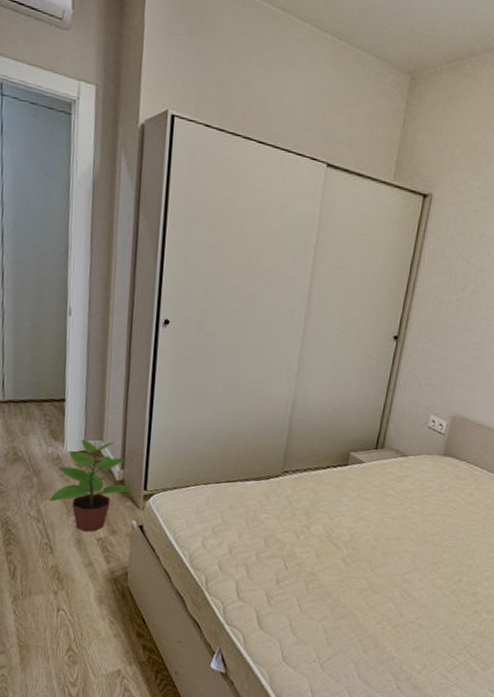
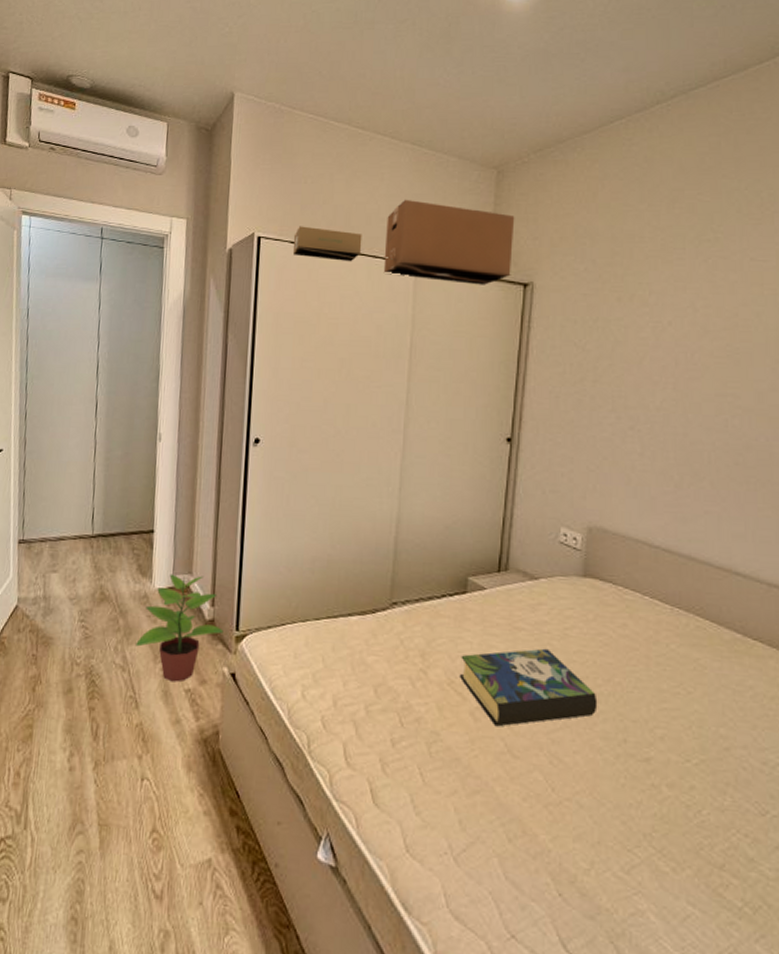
box: none [206,109,277,154] -> present [292,226,362,262]
box: none [295,94,423,192] -> present [383,199,515,285]
book: none [337,511,443,570] -> present [460,648,598,727]

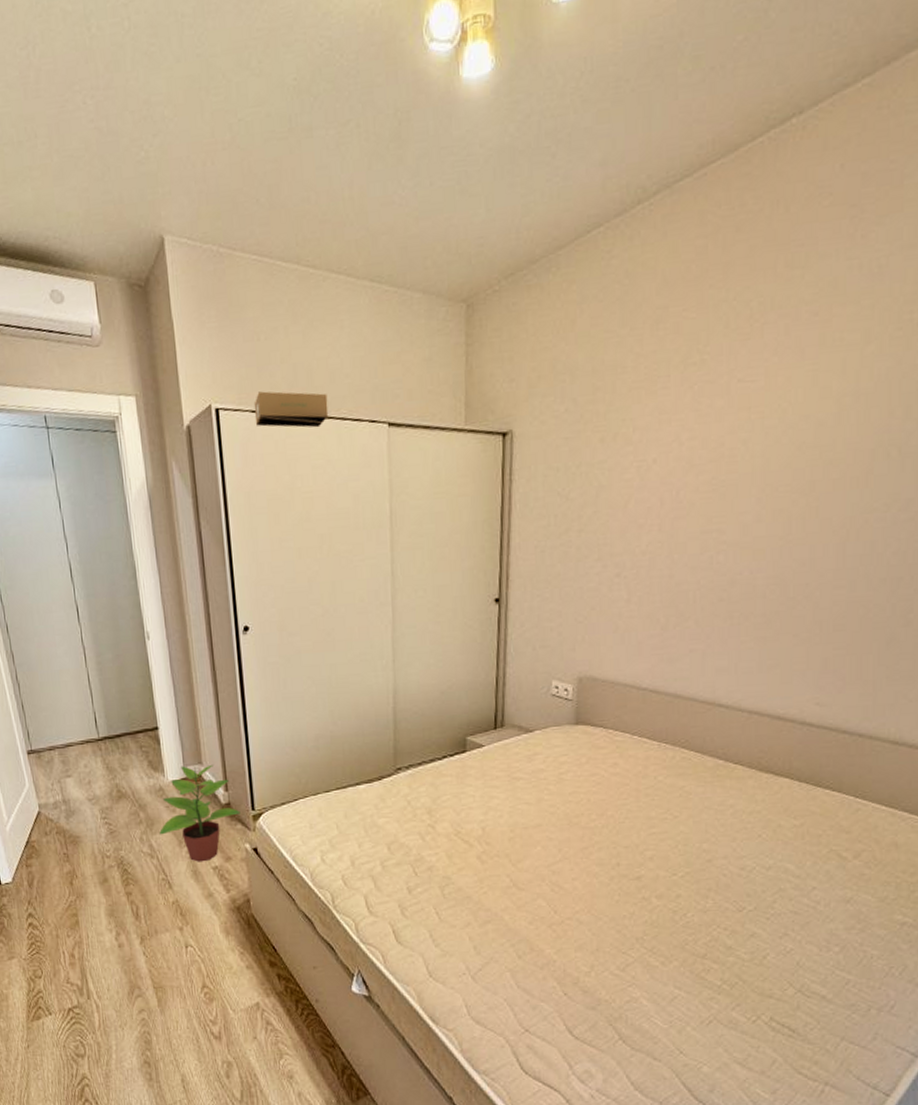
box: present [383,199,515,285] -> none [352,348,489,440]
book: present [460,648,598,727] -> none [465,793,593,866]

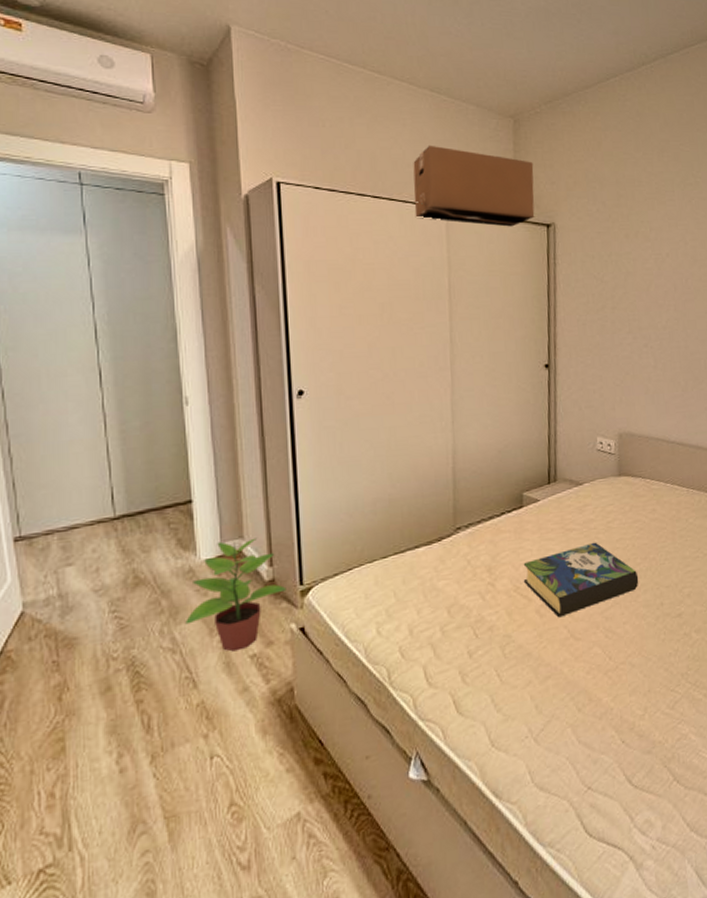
box: present [254,391,329,428] -> none [317,171,391,207]
box: none [352,348,489,440] -> present [413,145,535,227]
book: none [465,793,593,866] -> present [523,542,639,618]

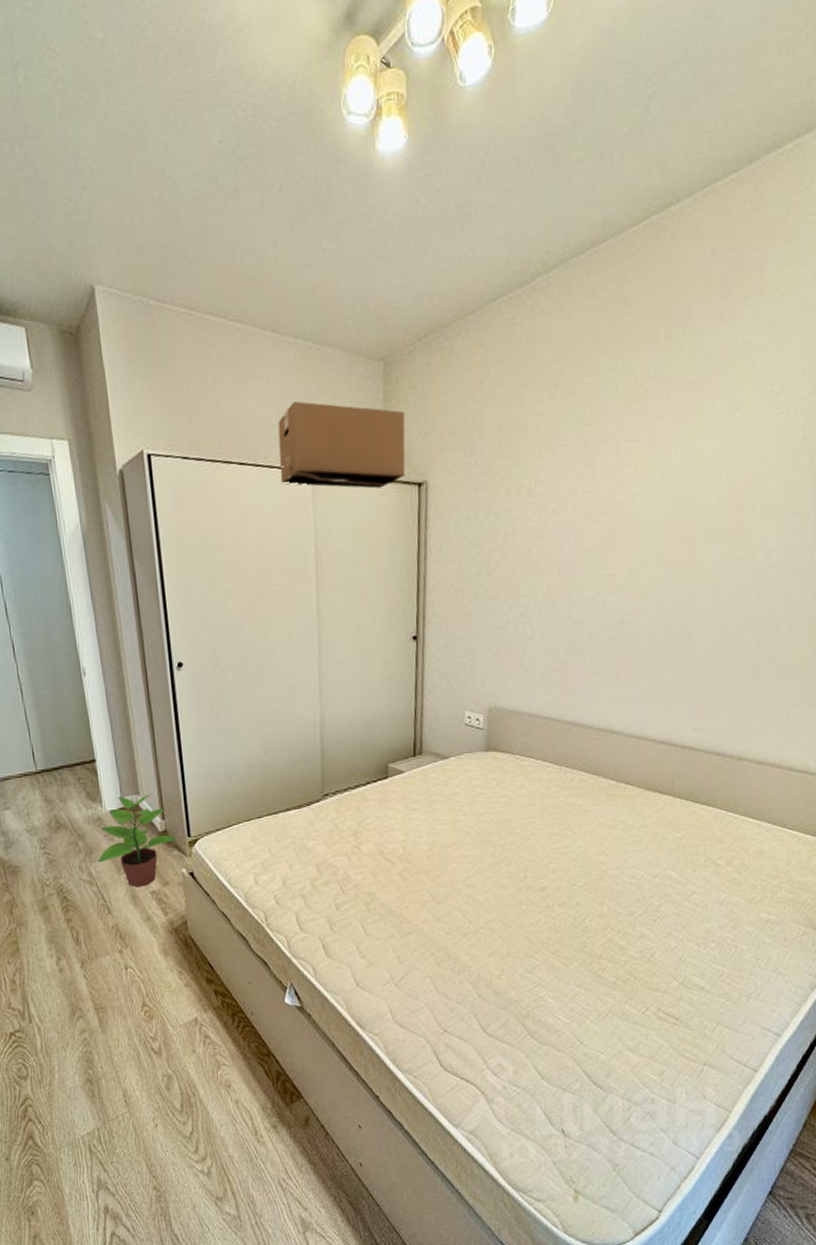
book: present [523,542,639,618] -> none [387,814,503,882]

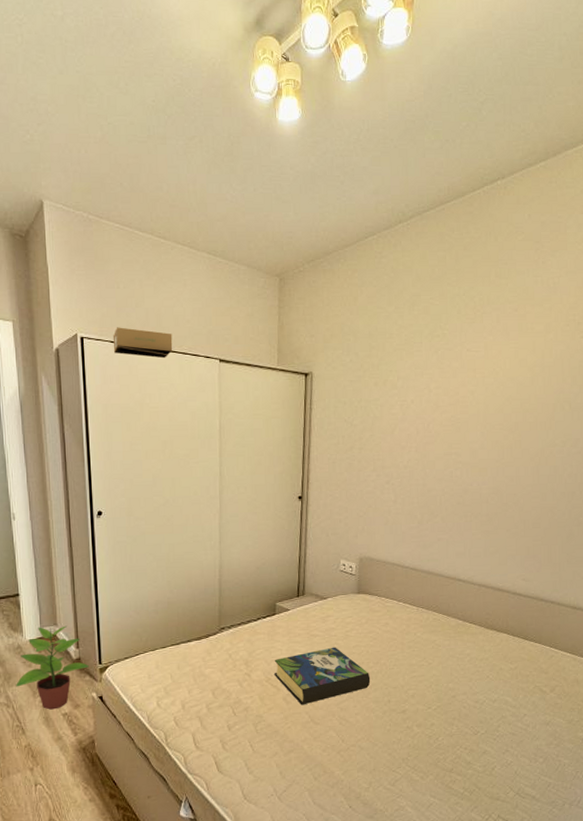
box: none [184,438,257,475] -> present [112,327,173,359]
box: present [278,401,405,489] -> none [192,302,296,376]
book: none [387,814,503,882] -> present [274,647,371,705]

